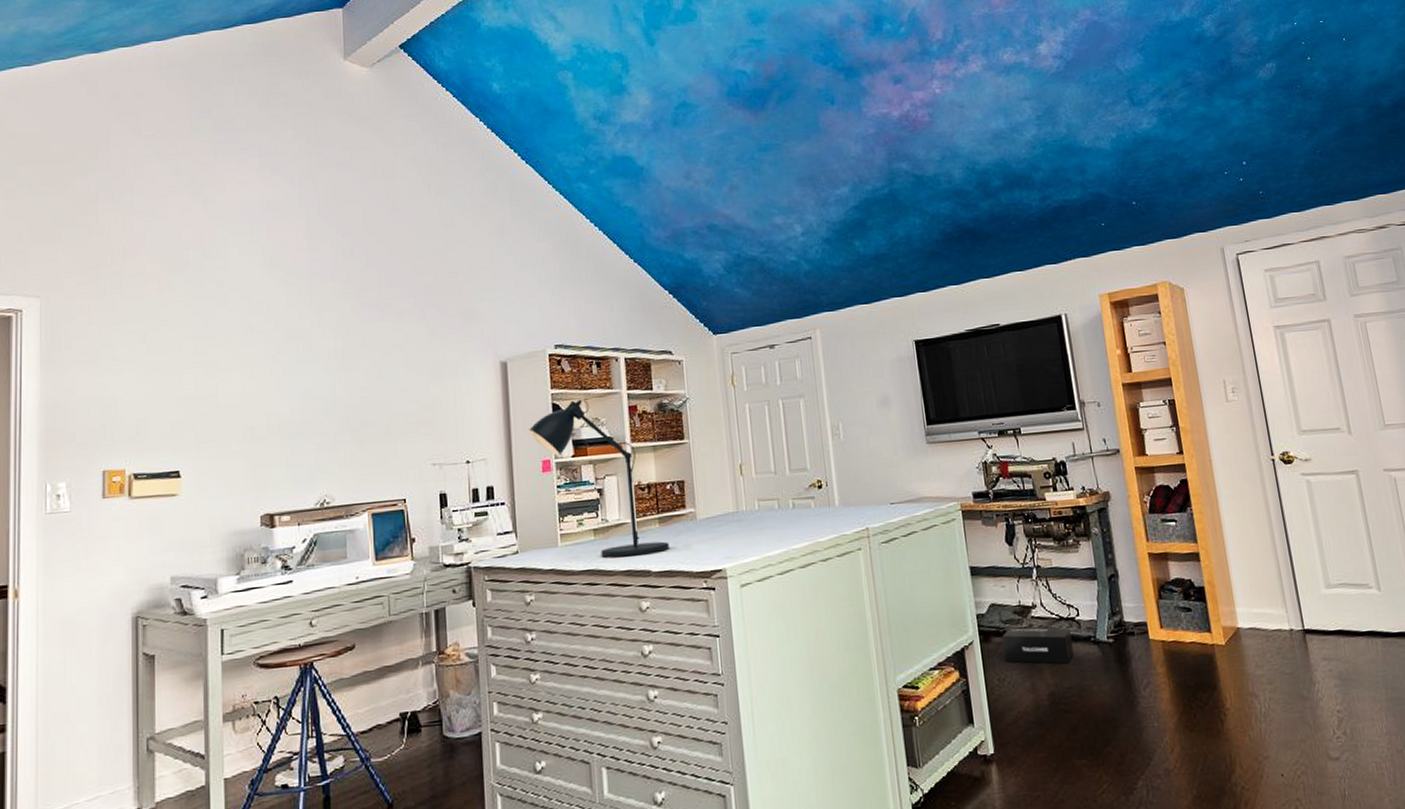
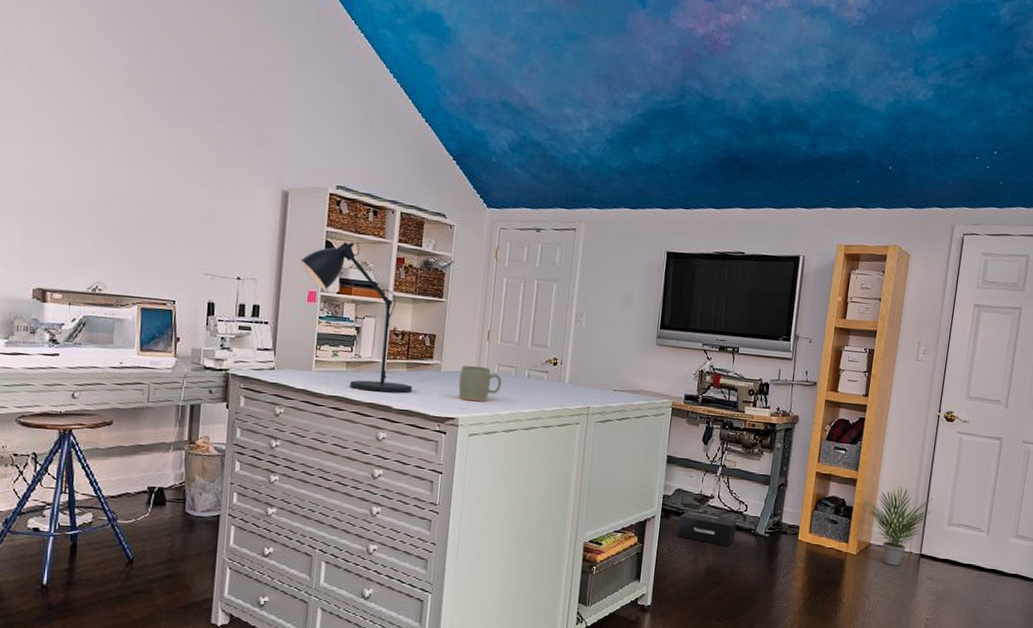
mug: none [717,506,766,547] -> present [458,365,502,402]
potted plant: none [1213,551,1301,651] -> present [862,486,934,566]

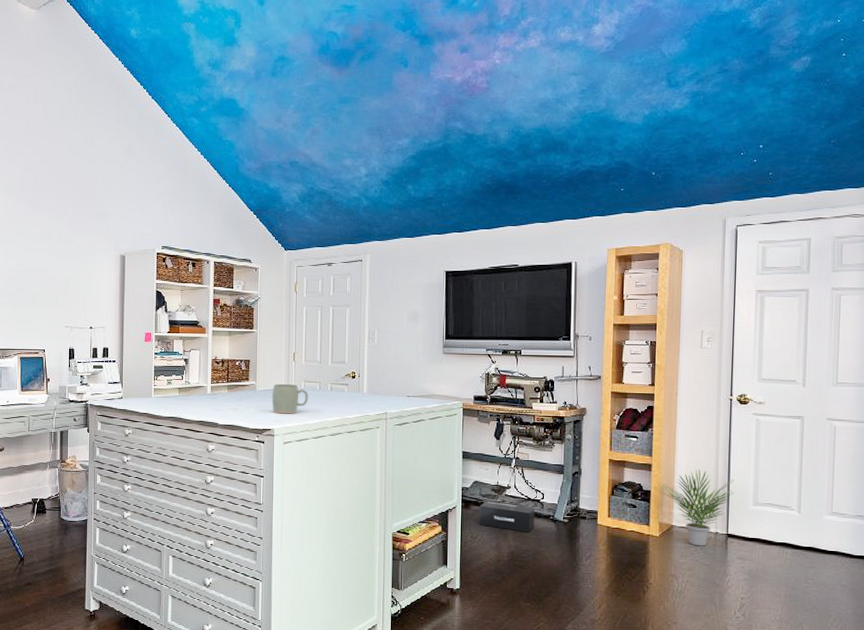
desk lamp: present [299,242,412,393] -> none [137,290,233,411]

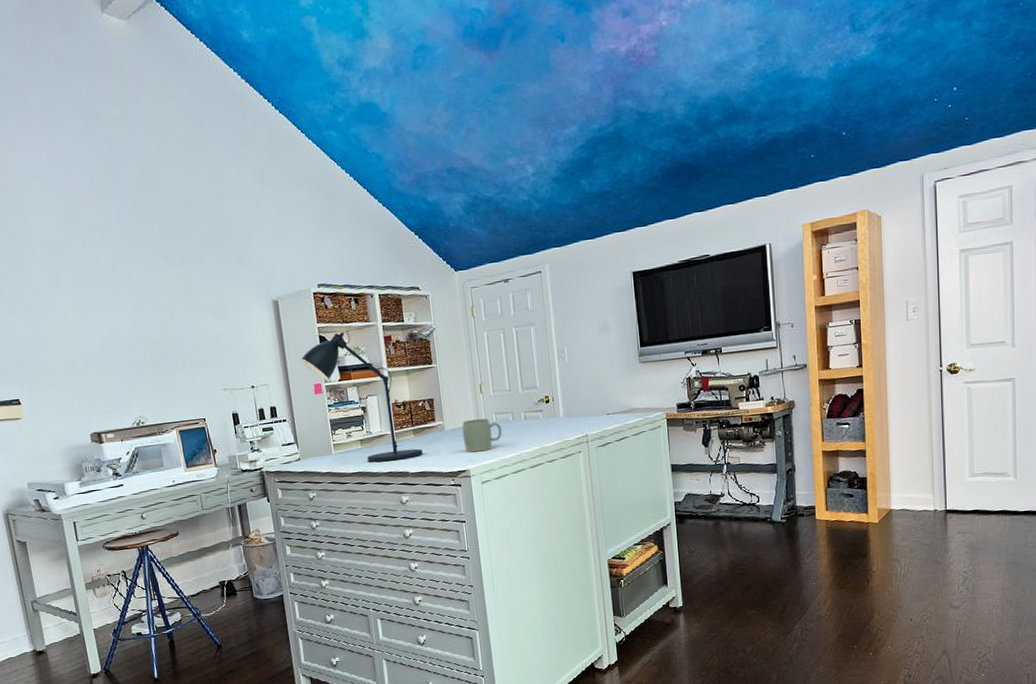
desk lamp: none [137,290,233,411] -> present [300,331,423,463]
box: present [479,501,534,534] -> none [694,511,752,540]
potted plant: present [660,469,735,546] -> none [875,448,950,527]

